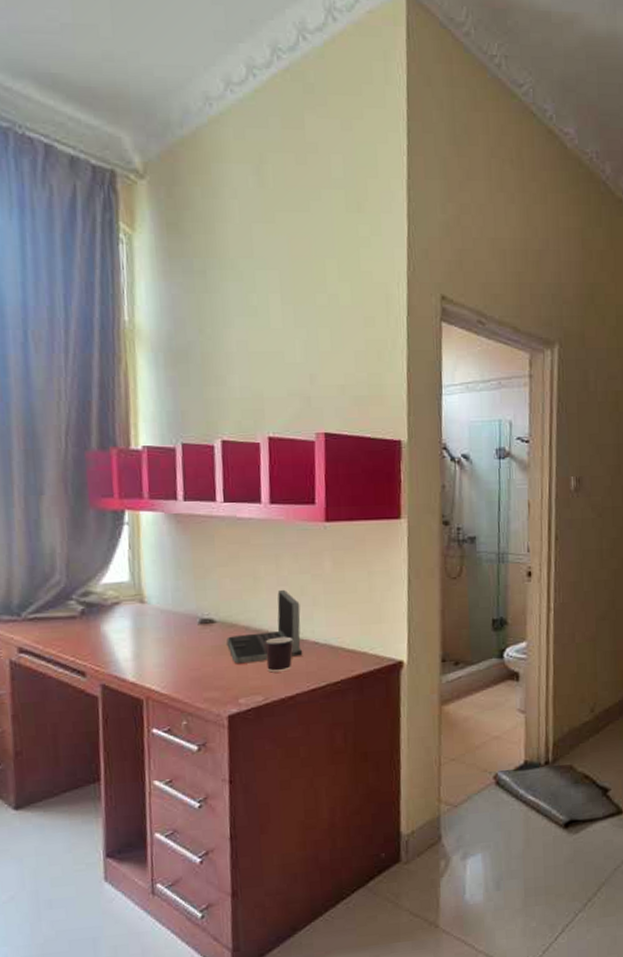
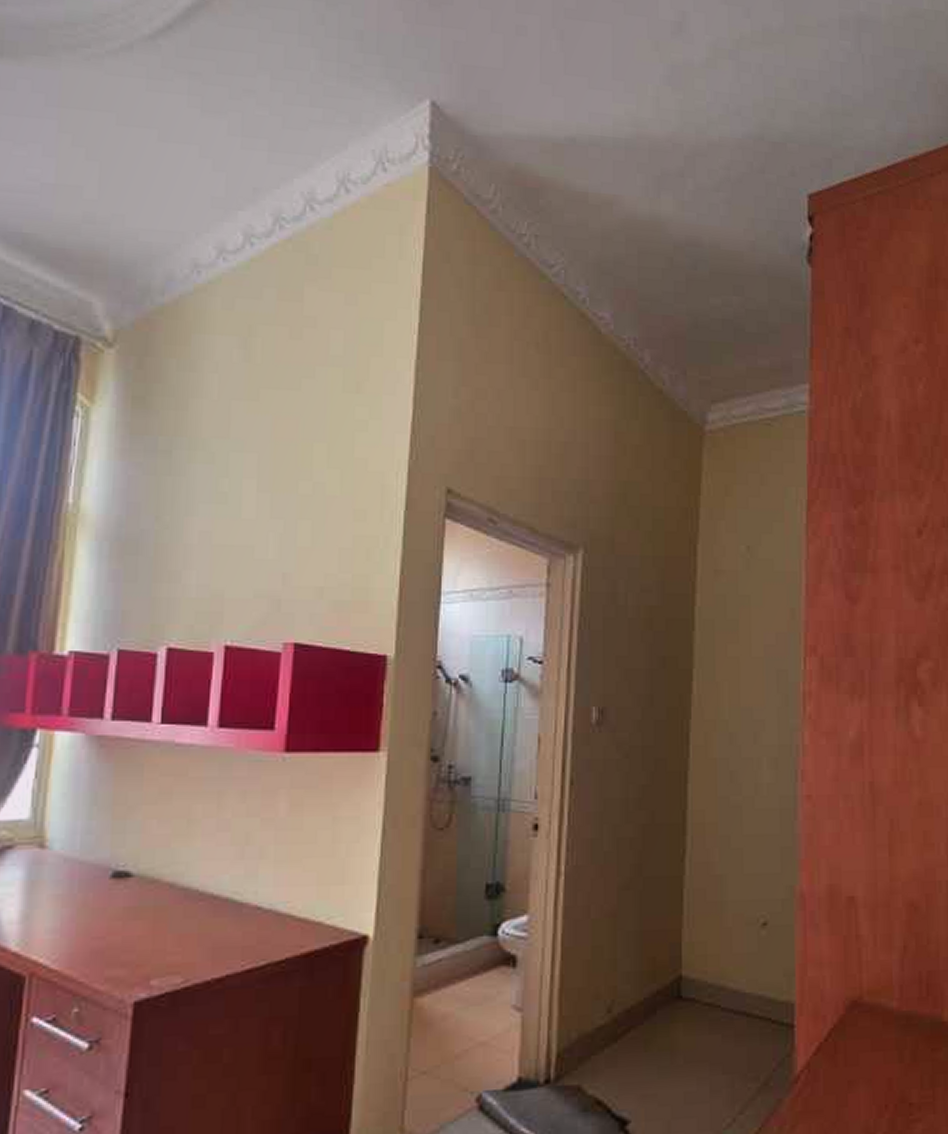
laptop: present [227,589,303,664] -> none [144,836,243,933]
mug: present [265,636,294,673] -> none [191,898,230,946]

